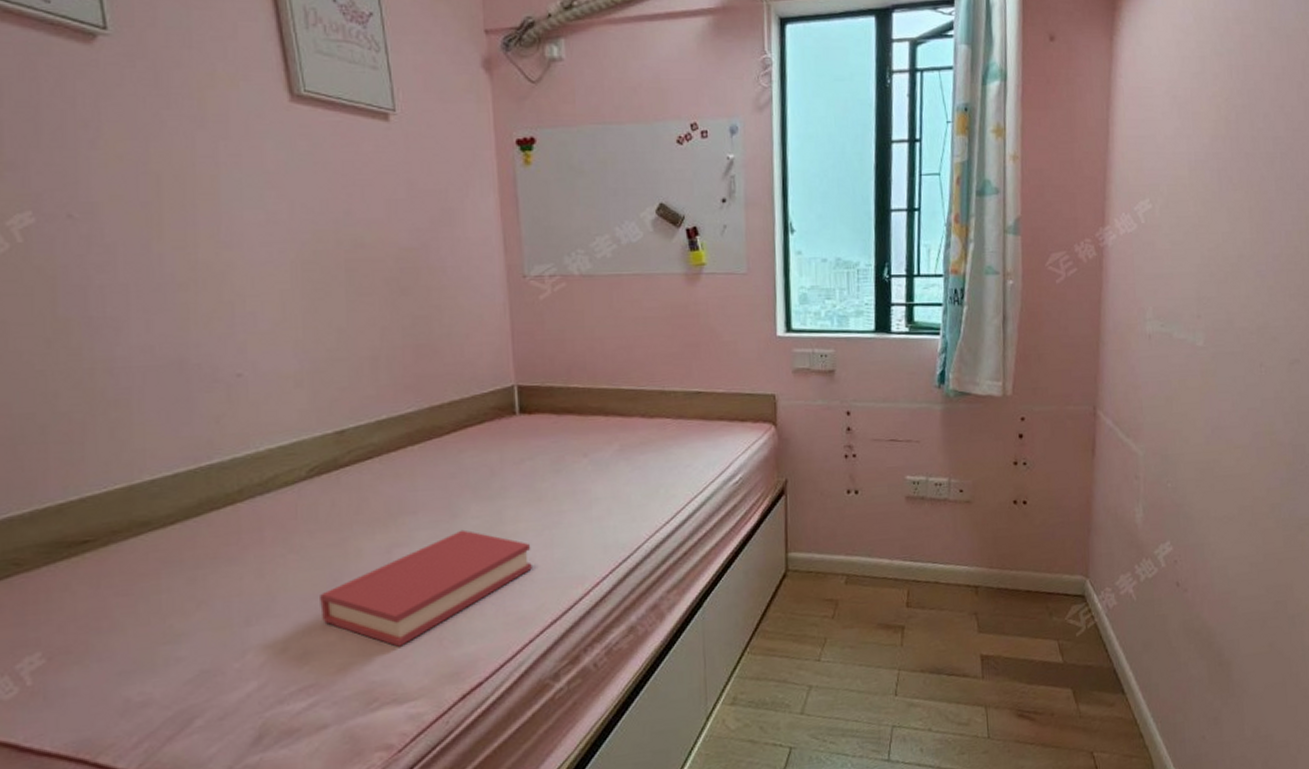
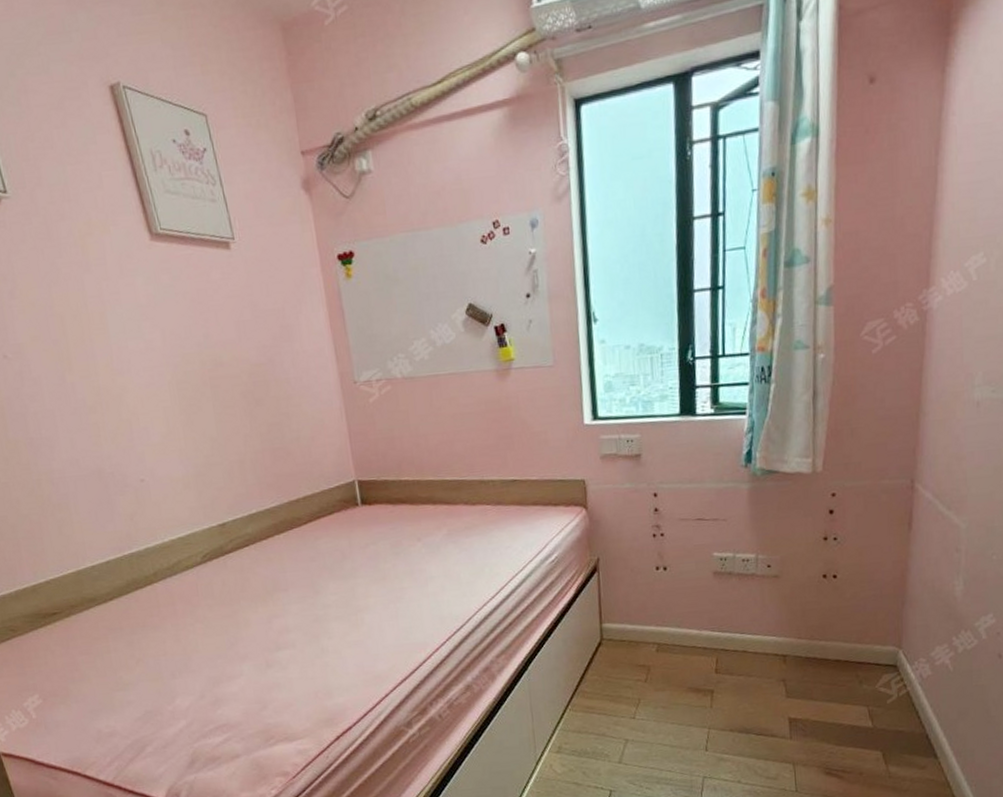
hardback book: present [320,529,532,647] -> none [222,604,383,697]

